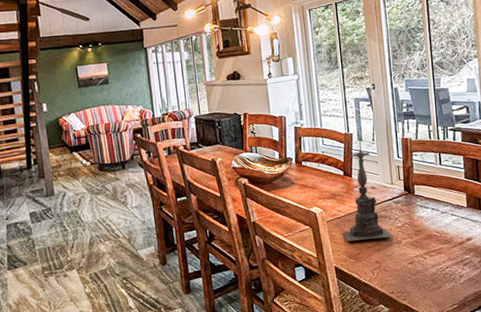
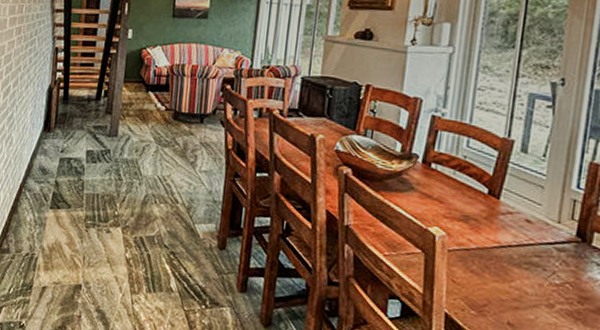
candle holder: present [342,139,394,242] -> none [466,150,545,297]

